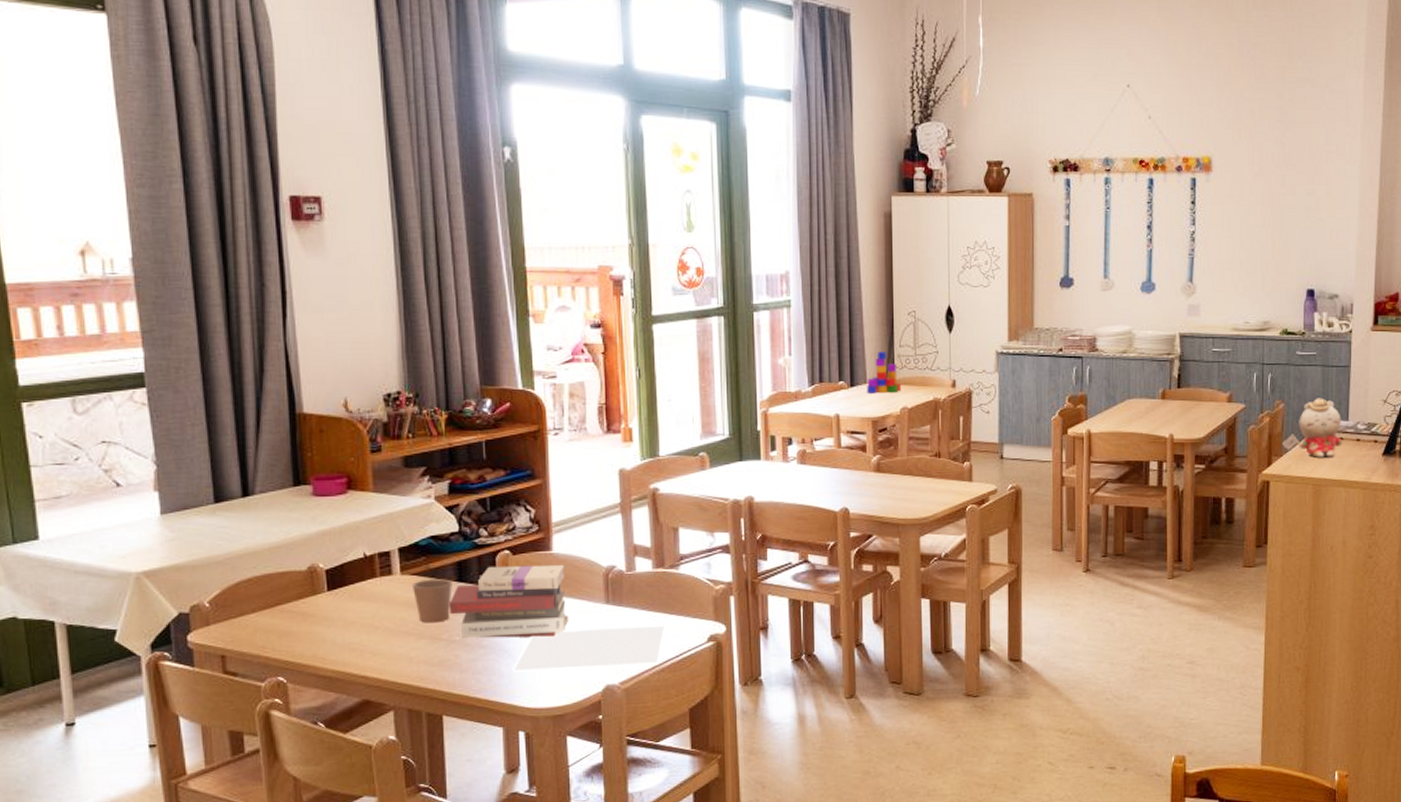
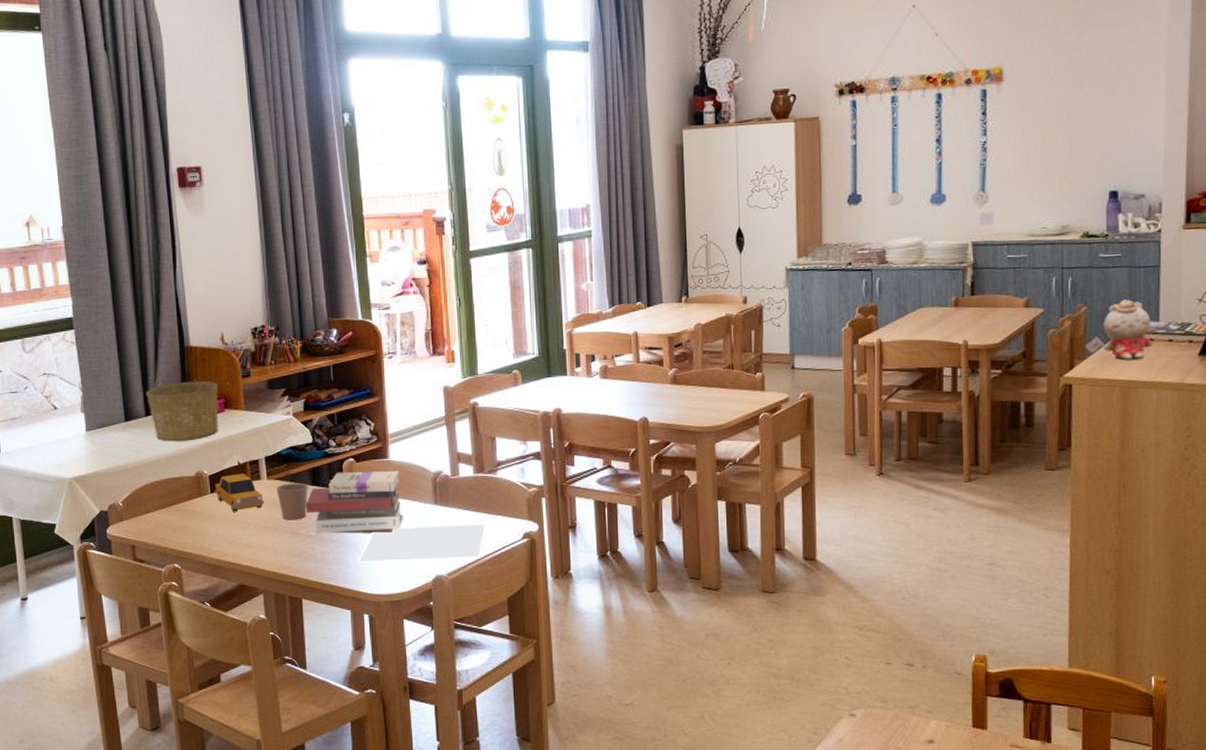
basket: none [243,451,340,529] -> present [146,378,219,442]
toy car: none [332,568,396,614] -> present [214,474,264,512]
toy blocks: present [867,352,902,394] -> none [663,273,696,312]

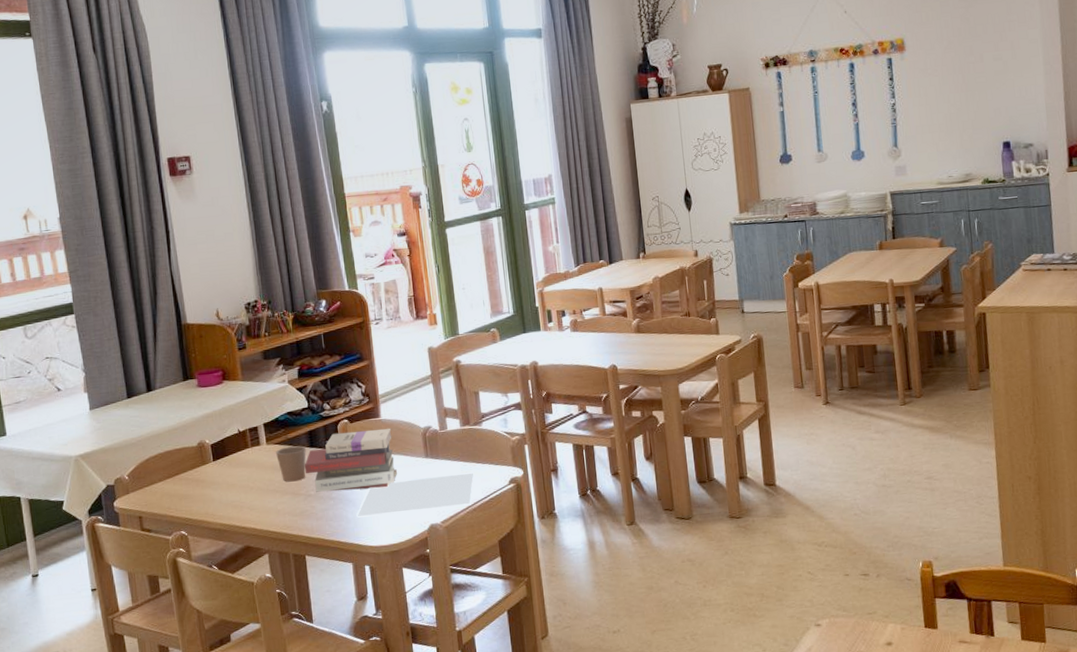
basket: present [146,378,219,442] -> none [146,355,218,415]
toy car: present [214,474,264,512] -> none [216,441,265,478]
stuffed toy: present [1086,299,1153,360] -> none [994,235,1051,289]

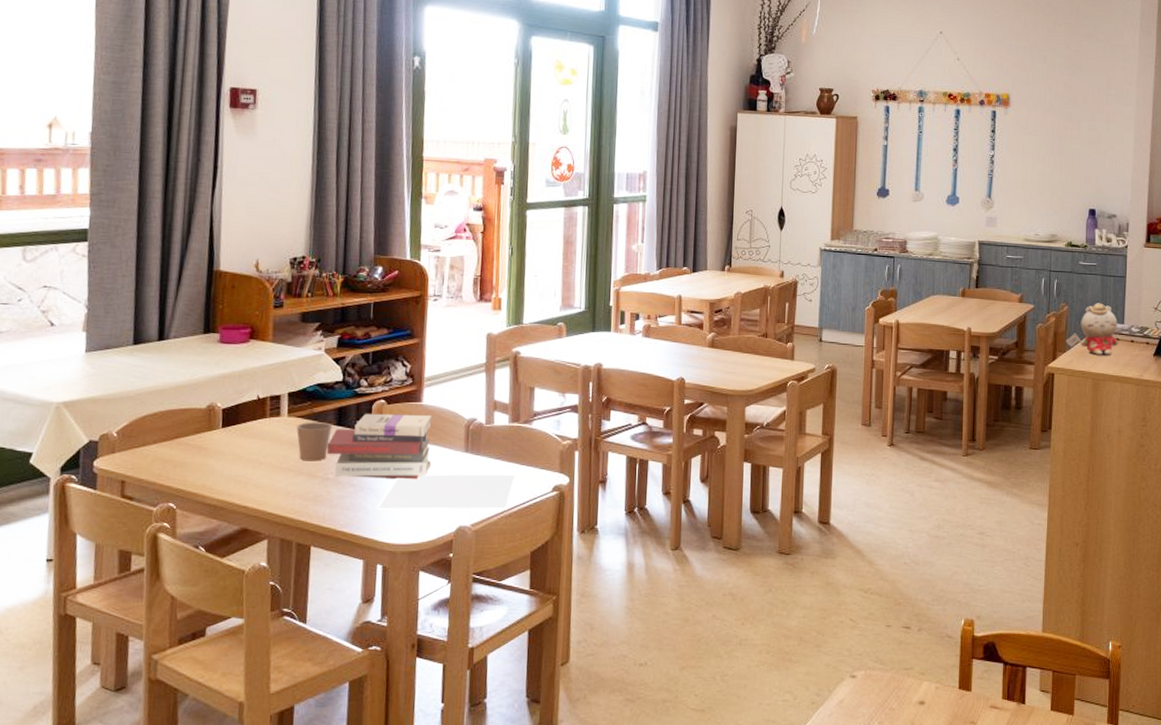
stuffed toy: none [994,235,1051,289] -> present [1066,303,1119,355]

